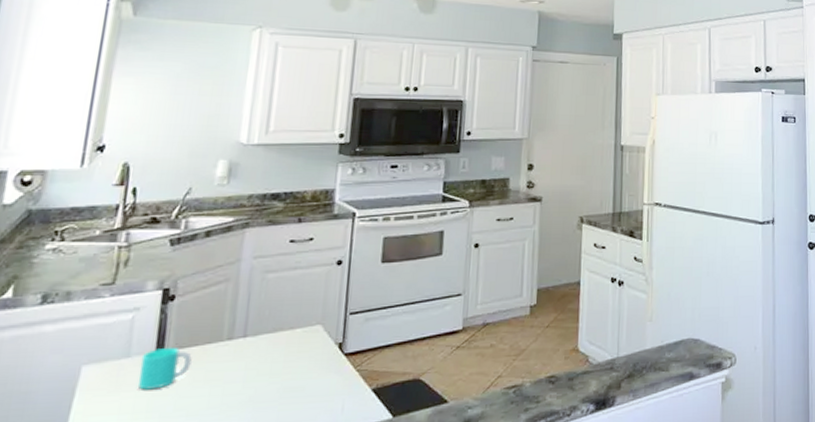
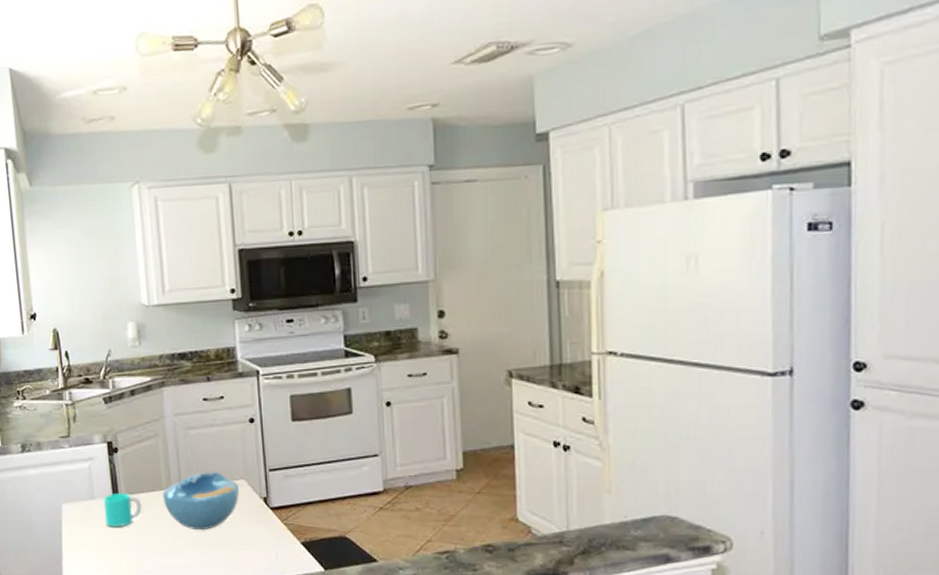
bowl: none [220,318,314,385] -> present [163,472,240,531]

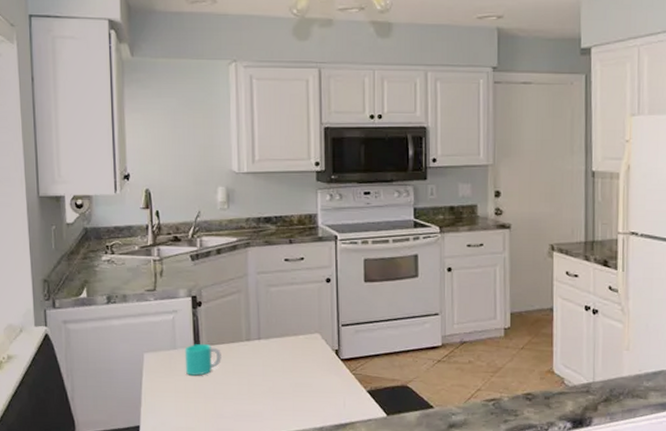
bowl: present [163,472,240,531] -> none [242,326,314,380]

